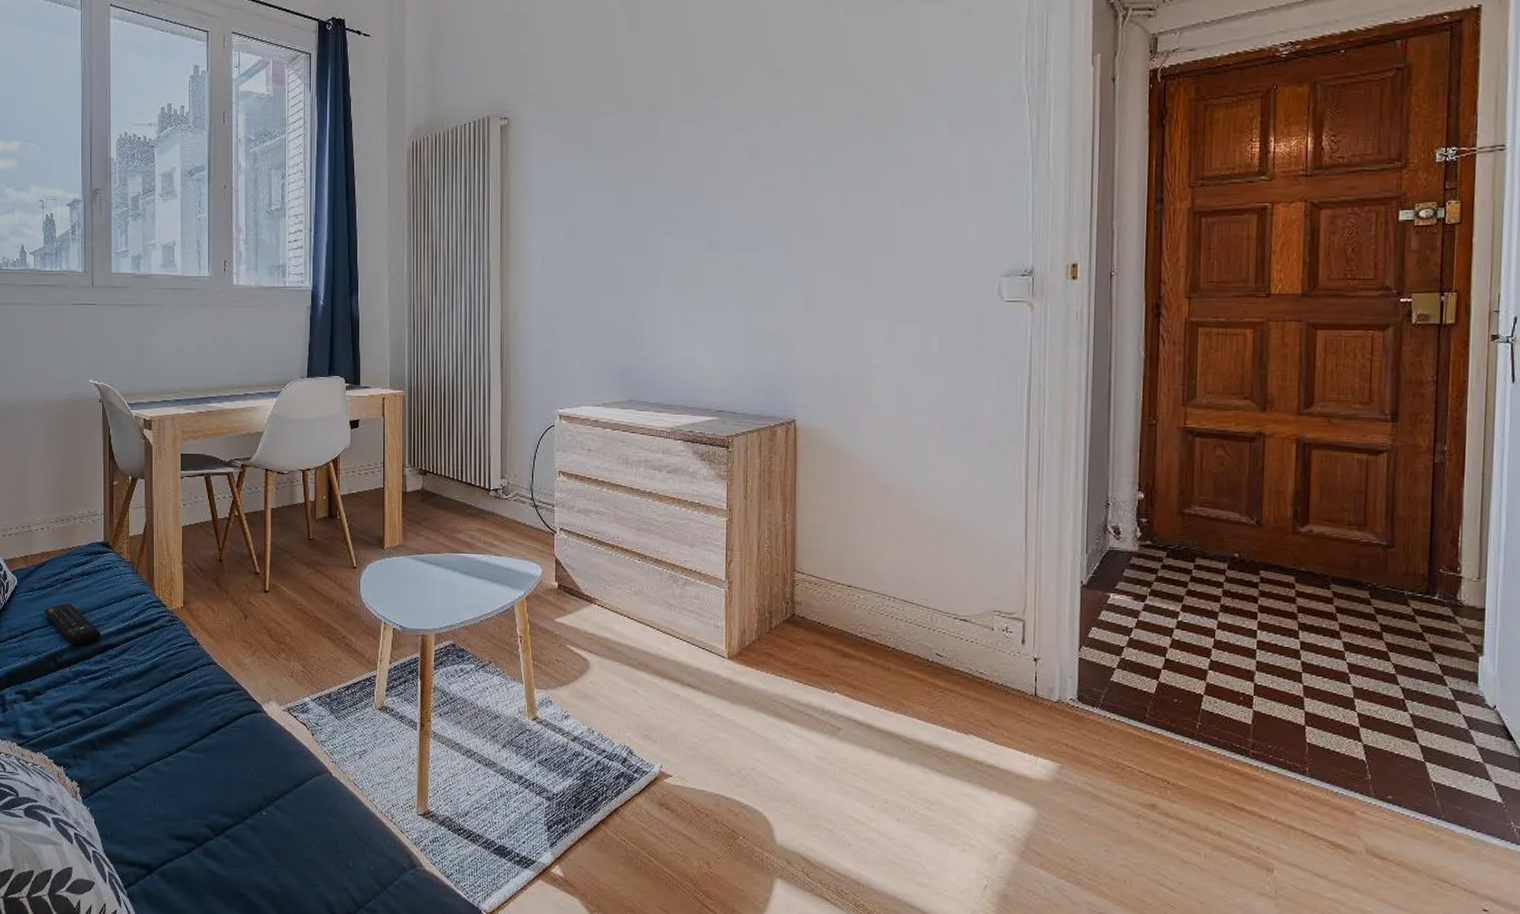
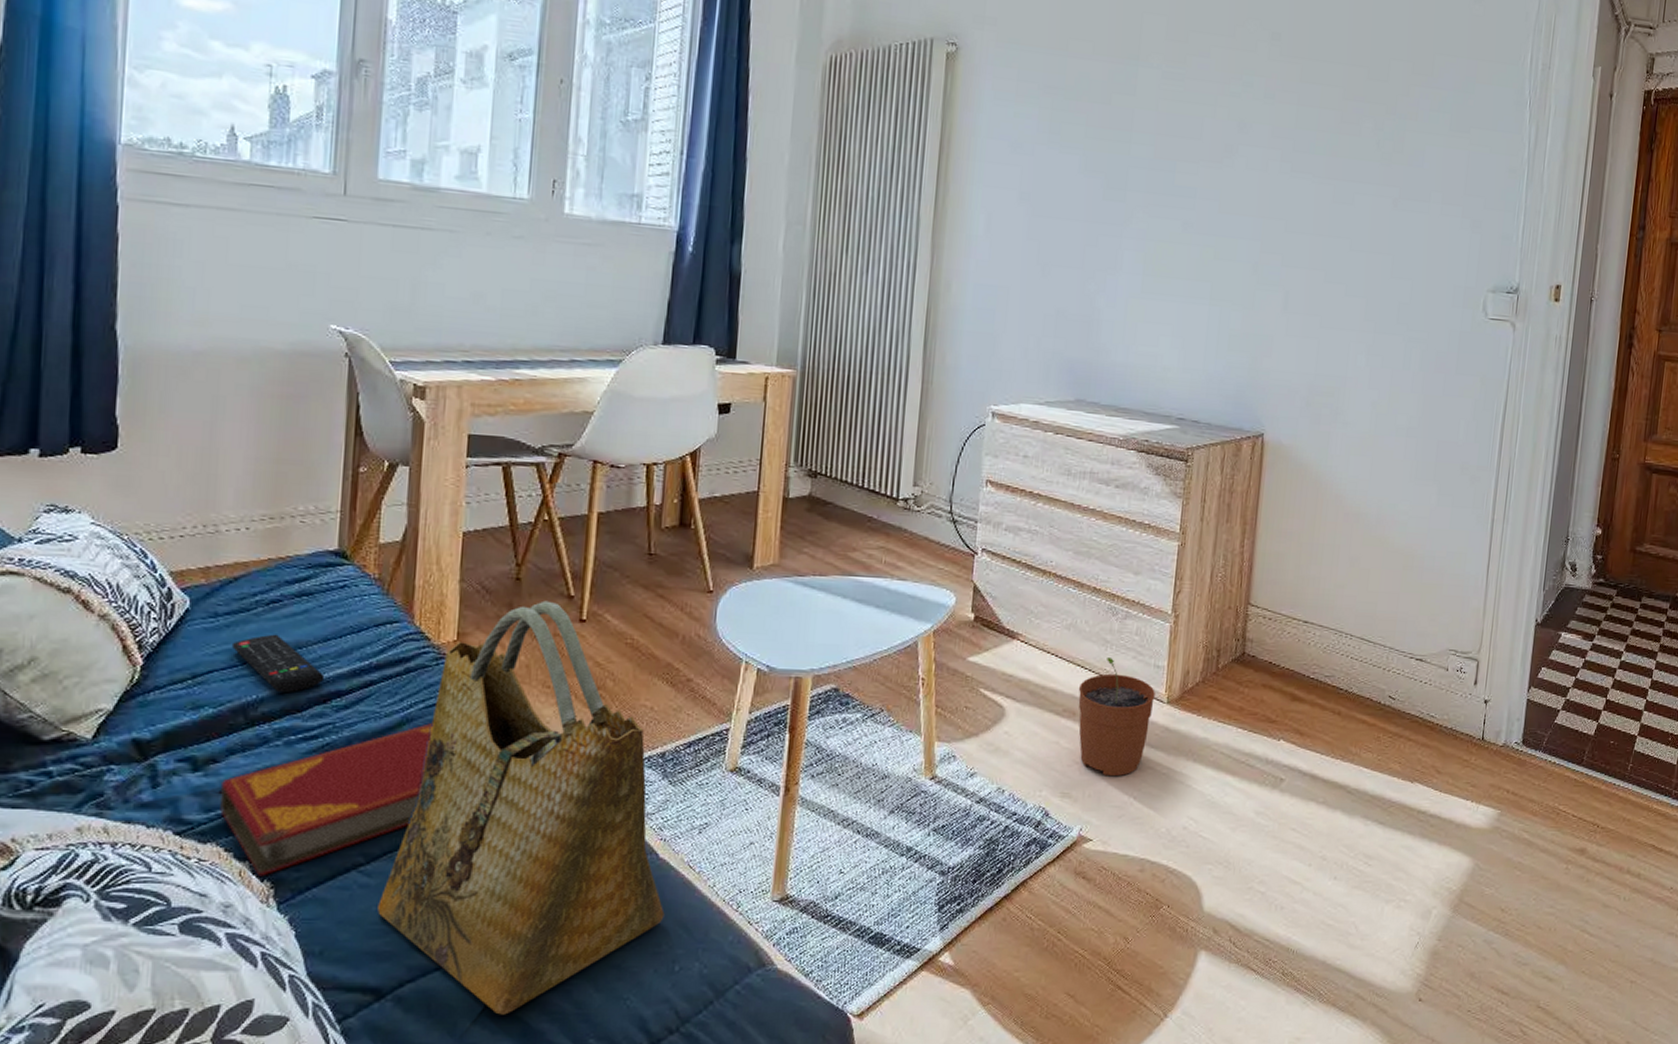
hardback book: none [42,669,172,778] -> present [219,723,433,876]
grocery bag: none [145,576,339,892] -> present [378,600,665,1015]
plant pot: none [649,619,716,722] -> present [1078,658,1155,777]

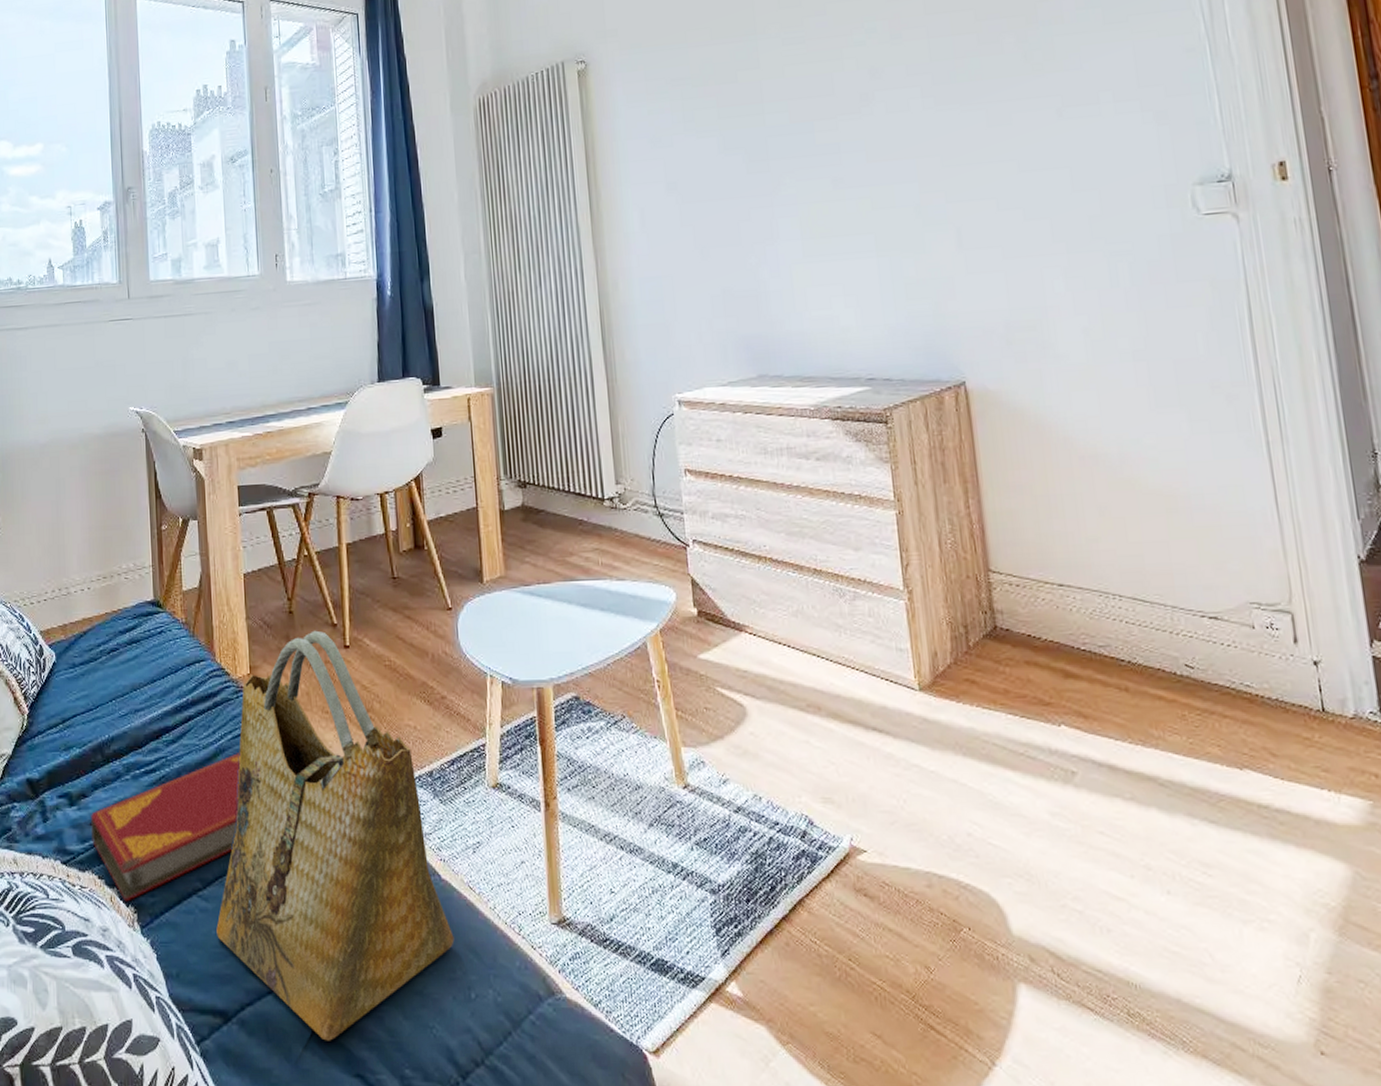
remote control: present [232,634,325,692] -> none [88,679,156,731]
plant pot: present [1078,658,1155,777] -> none [818,644,905,778]

